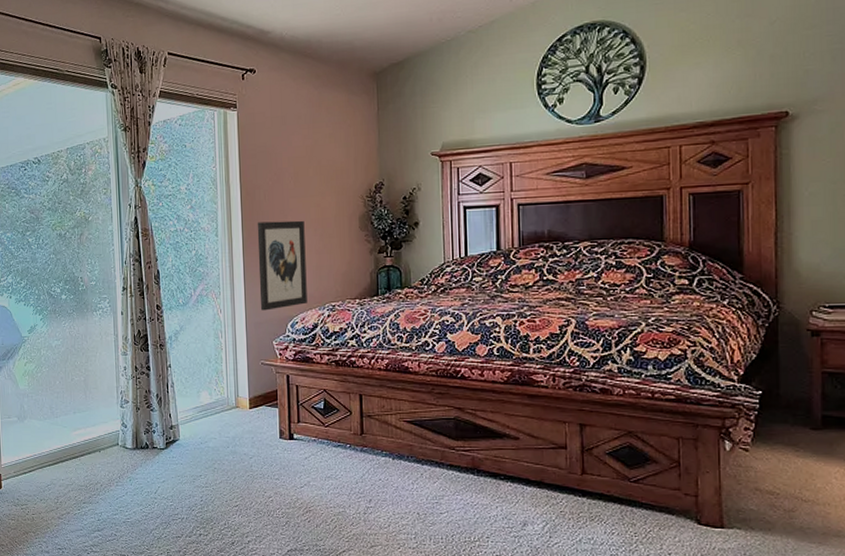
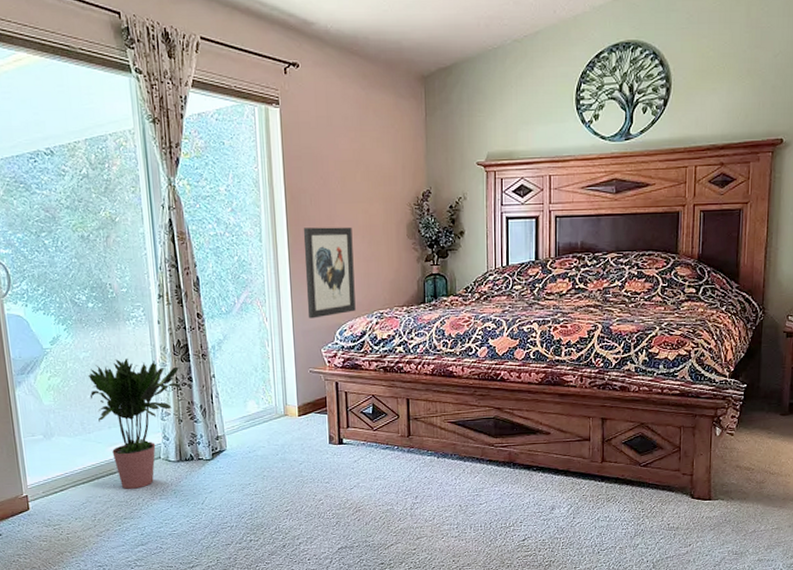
potted plant: none [58,347,141,474] -> present [87,359,182,489]

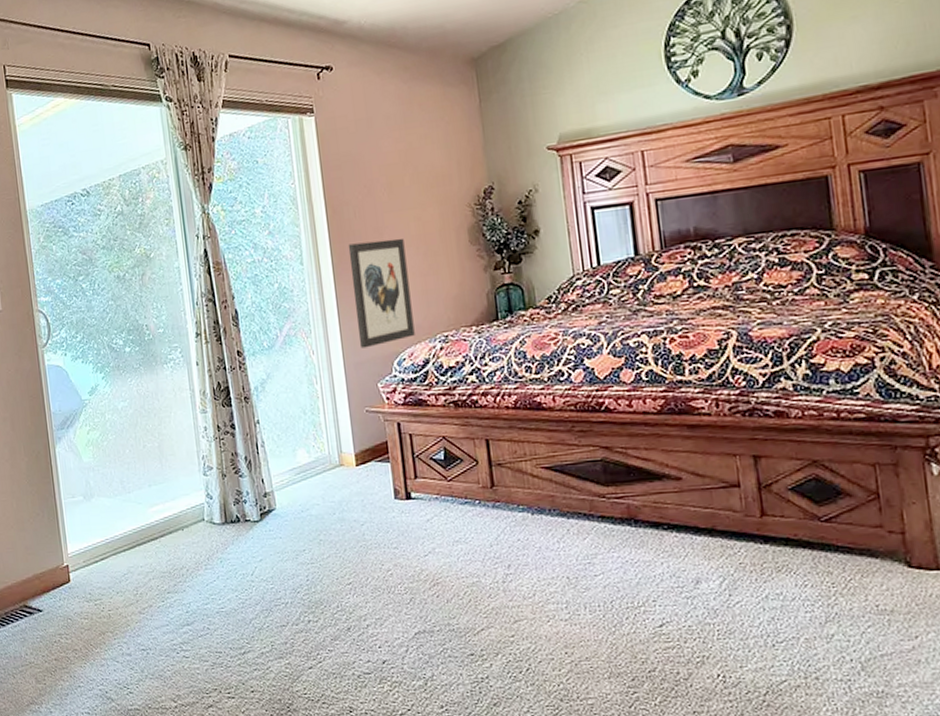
potted plant: present [87,359,182,489] -> none [126,406,225,557]

